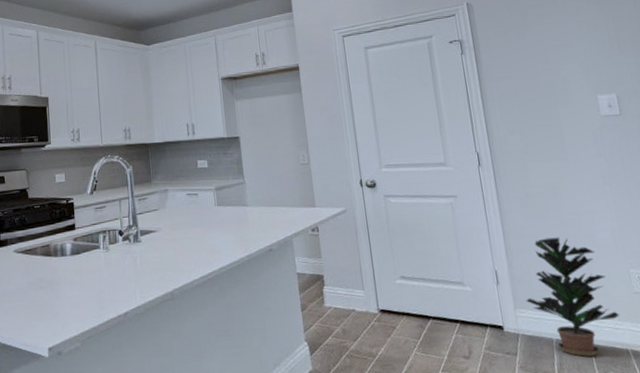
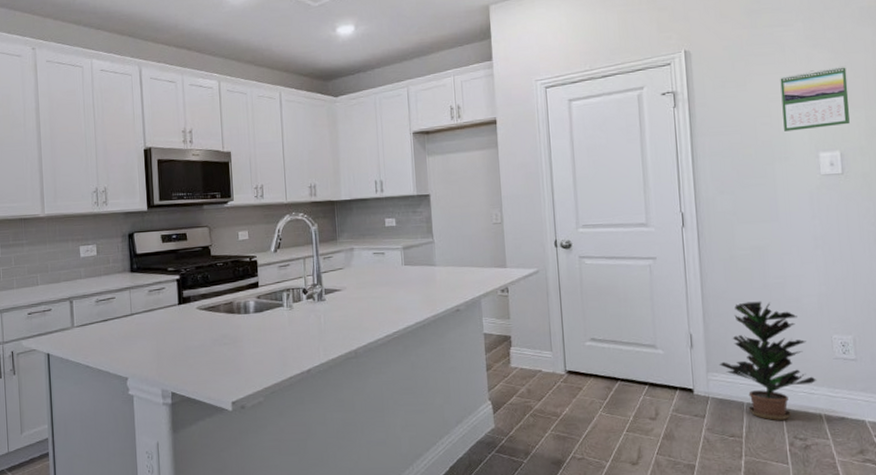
calendar: none [554,16,622,76] -> present [780,65,850,131]

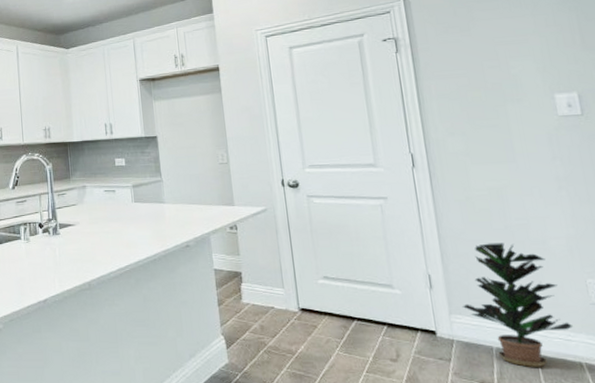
calendar: present [780,65,850,131] -> none [505,9,586,74]

